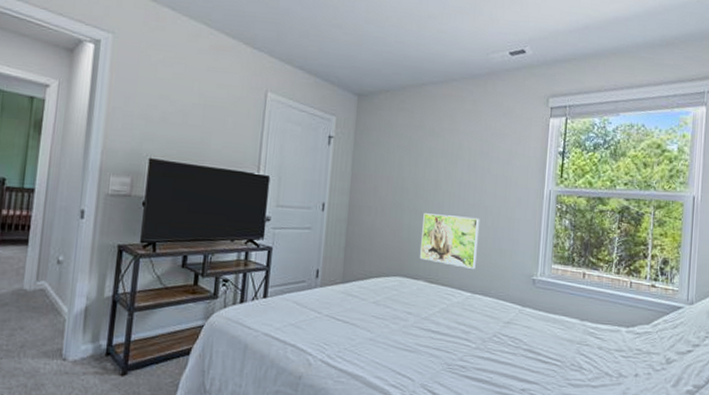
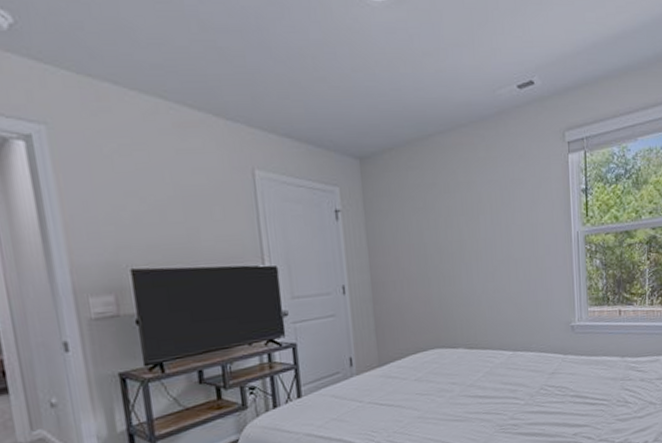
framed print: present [420,213,480,269] -> none [452,273,513,328]

